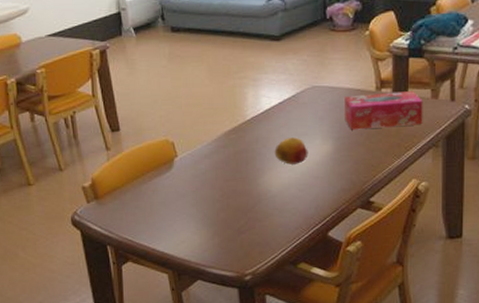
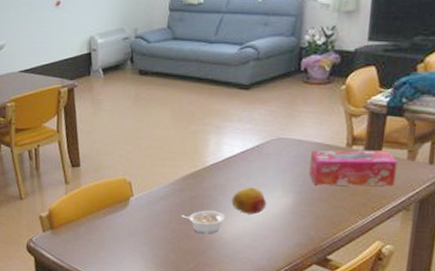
legume: none [227,164,271,189] -> present [181,210,226,234]

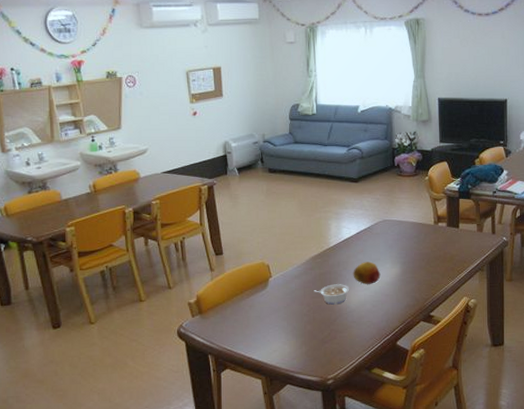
tissue box: present [309,150,398,186] -> none [409,225,471,256]

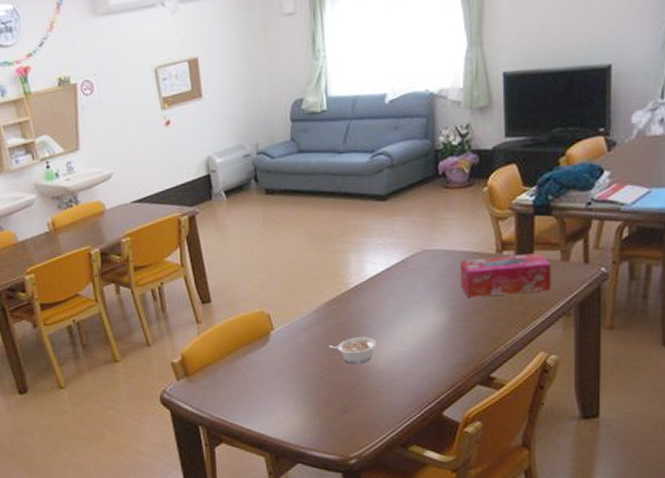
fruit: present [353,262,381,284] -> none [381,307,420,337]
tissue box: none [409,225,471,256] -> present [460,253,552,298]

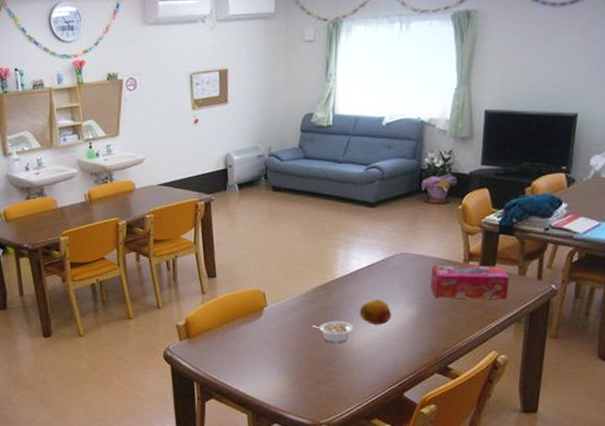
fruit: none [381,307,420,337] -> present [359,299,392,325]

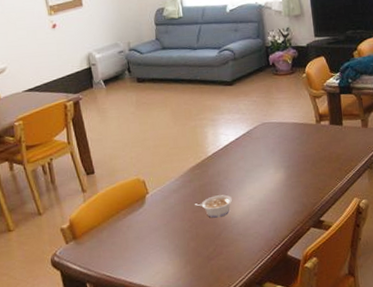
fruit: present [359,299,392,325] -> none [234,168,265,193]
tissue box: present [430,265,510,300] -> none [291,122,358,159]

